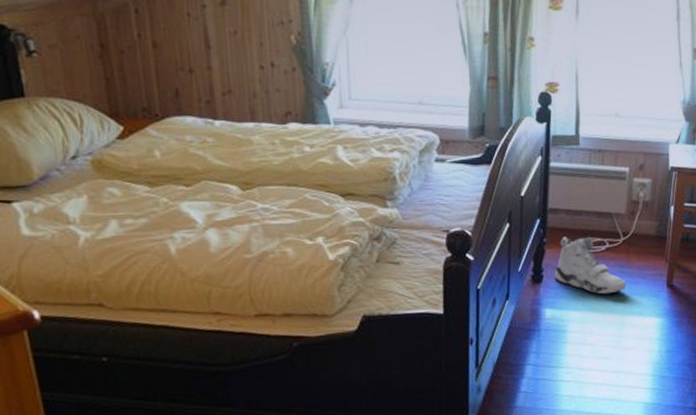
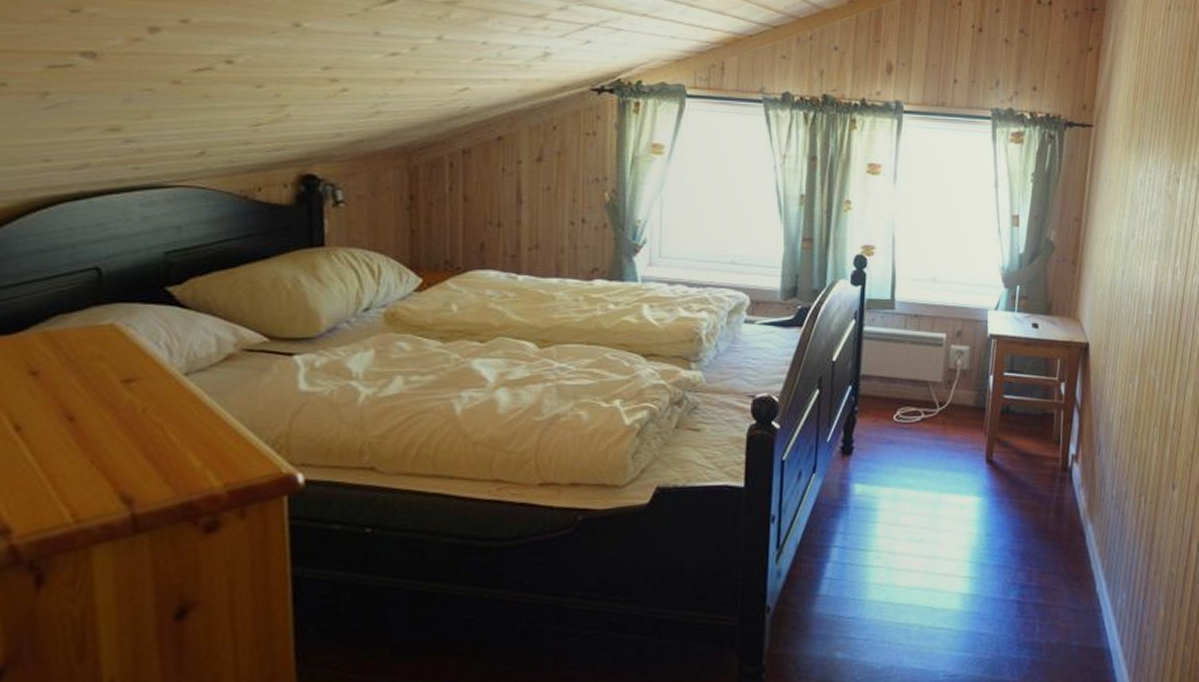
sneaker: present [554,236,627,295] -> none [865,405,943,470]

